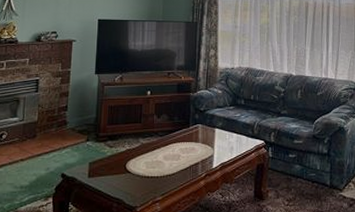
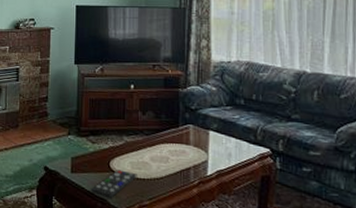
remote control: none [107,170,151,198] -> present [91,170,137,198]

